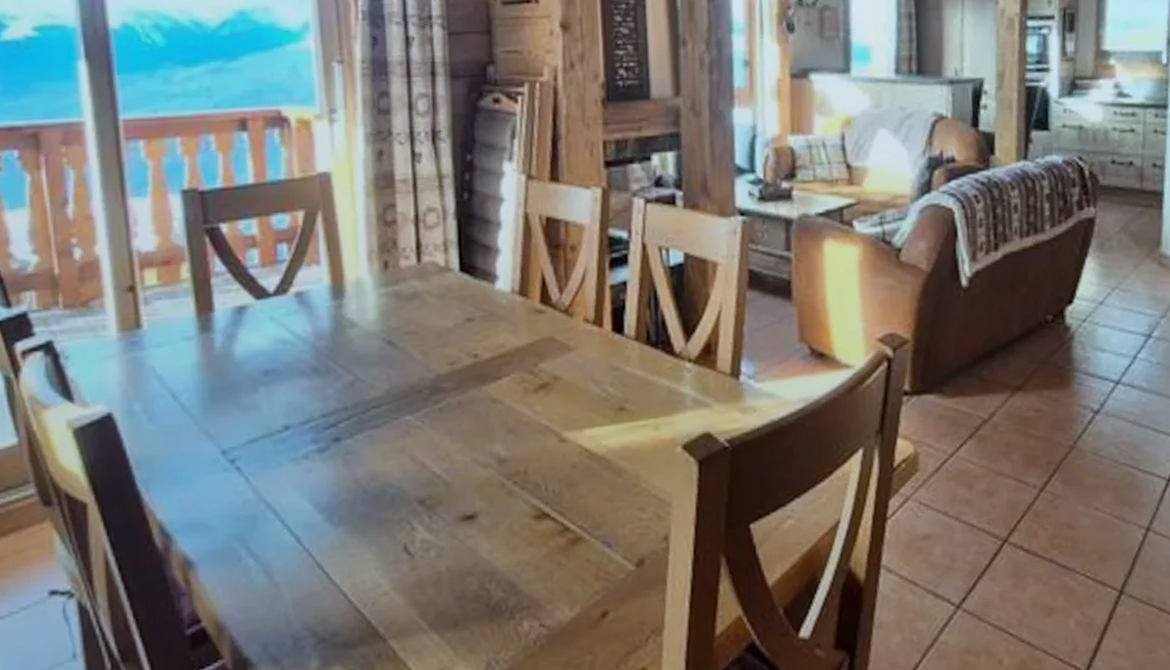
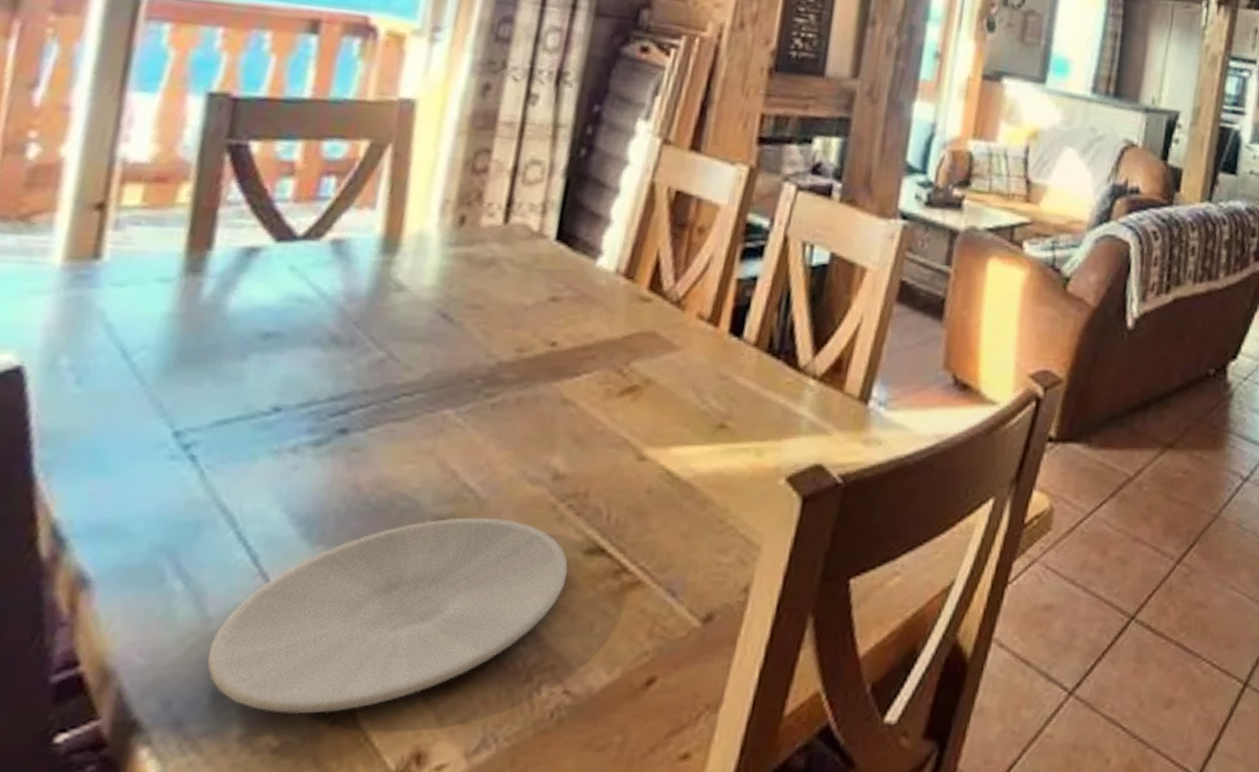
plate: none [283,496,525,650] -> present [207,517,569,715]

